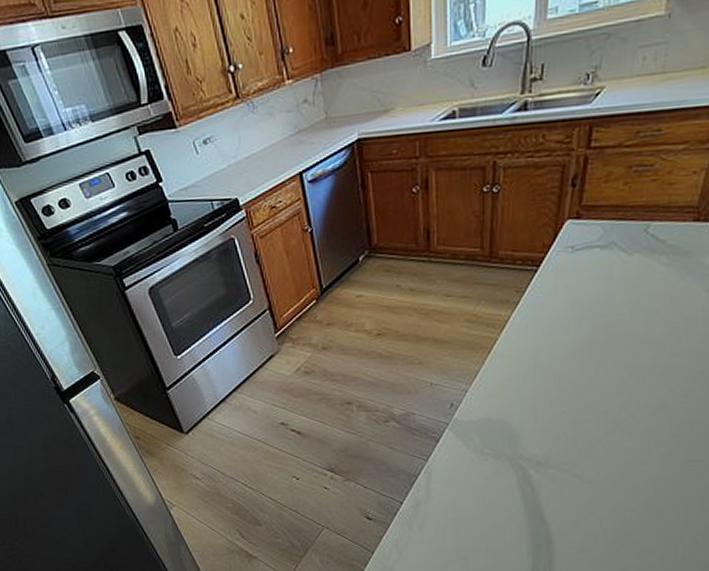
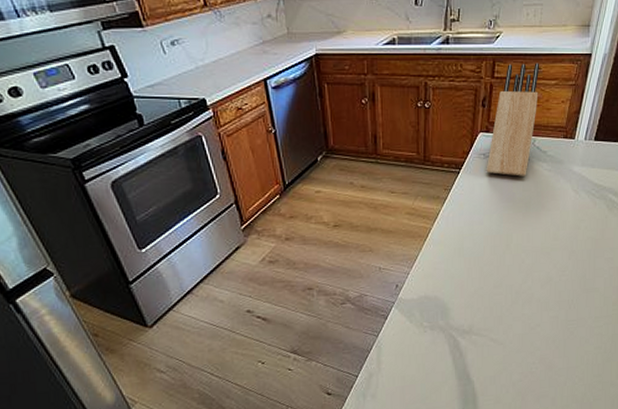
knife block: none [574,122,661,274] -> present [486,63,540,176]

